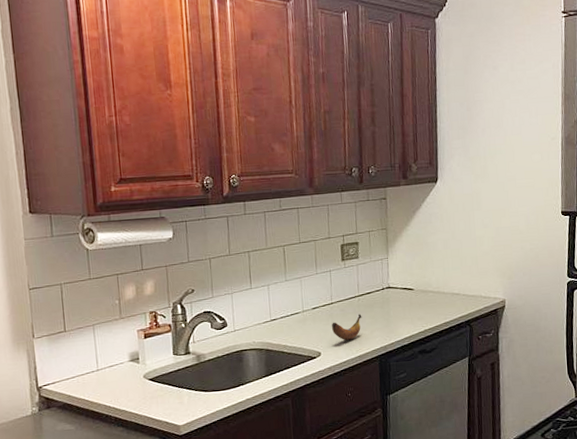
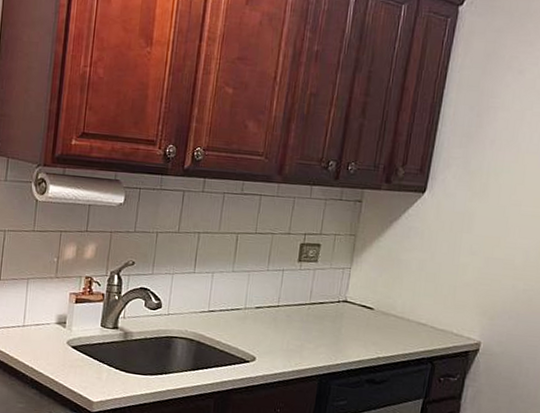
banana: present [332,314,362,341] -> none [273,324,309,351]

